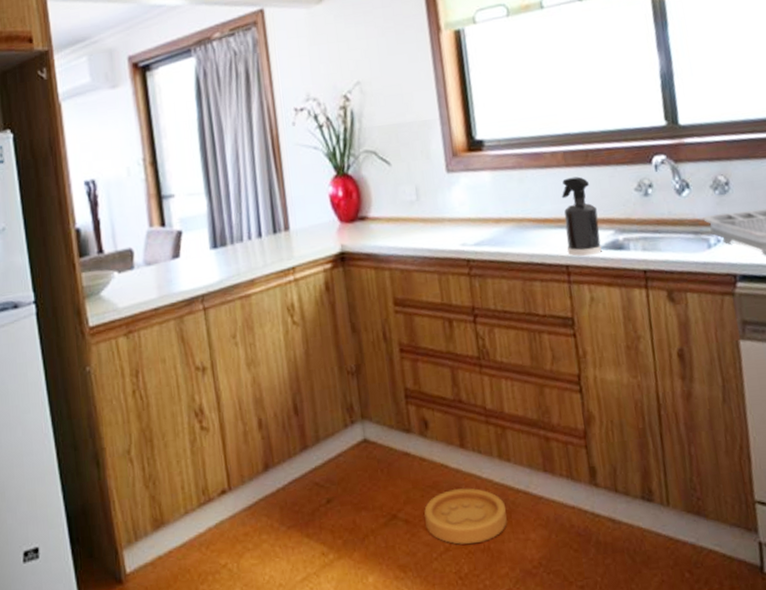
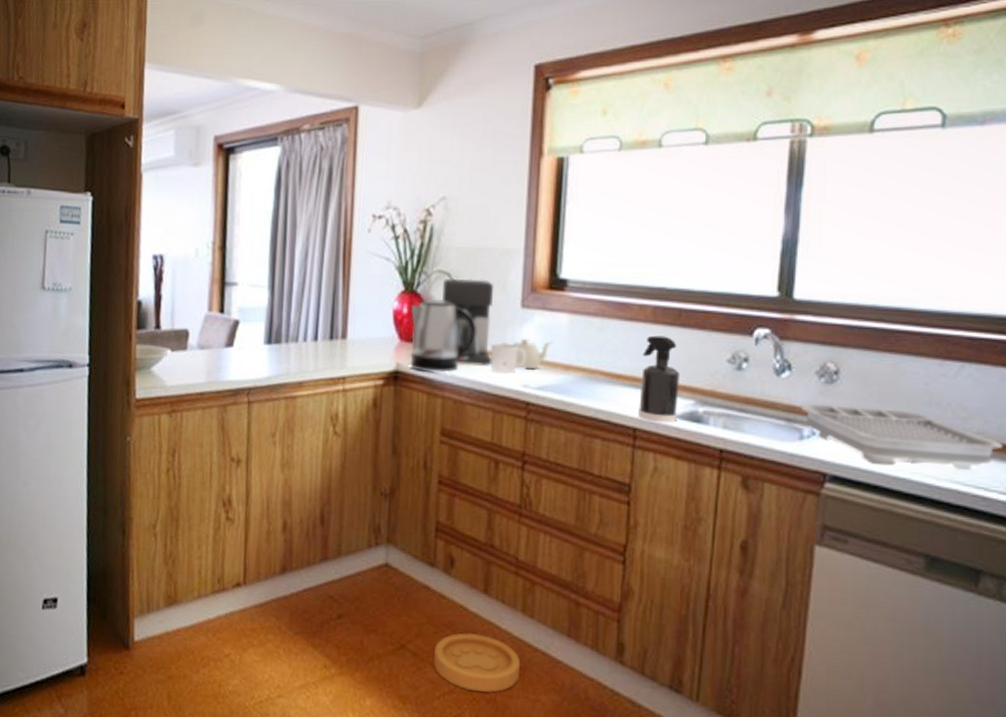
kettle: none [345,177,411,249] -> present [410,299,478,373]
coffee maker: none [371,152,429,236] -> present [442,278,494,366]
mug: none [425,208,460,237] -> present [490,343,526,374]
teapot: none [434,199,481,230] -> present [501,338,553,370]

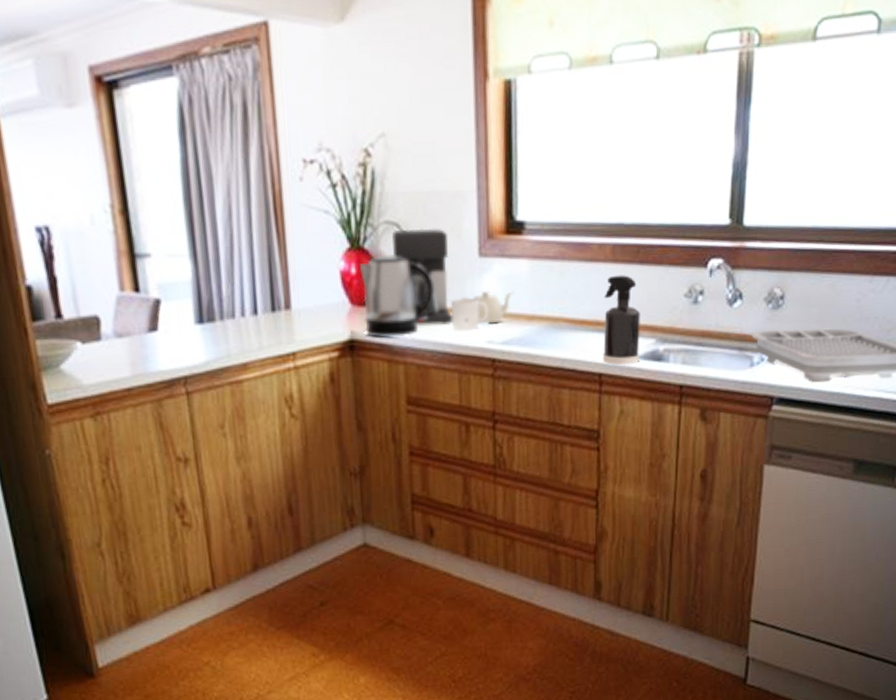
pet bowl: present [433,632,520,693] -> none [421,596,506,651]

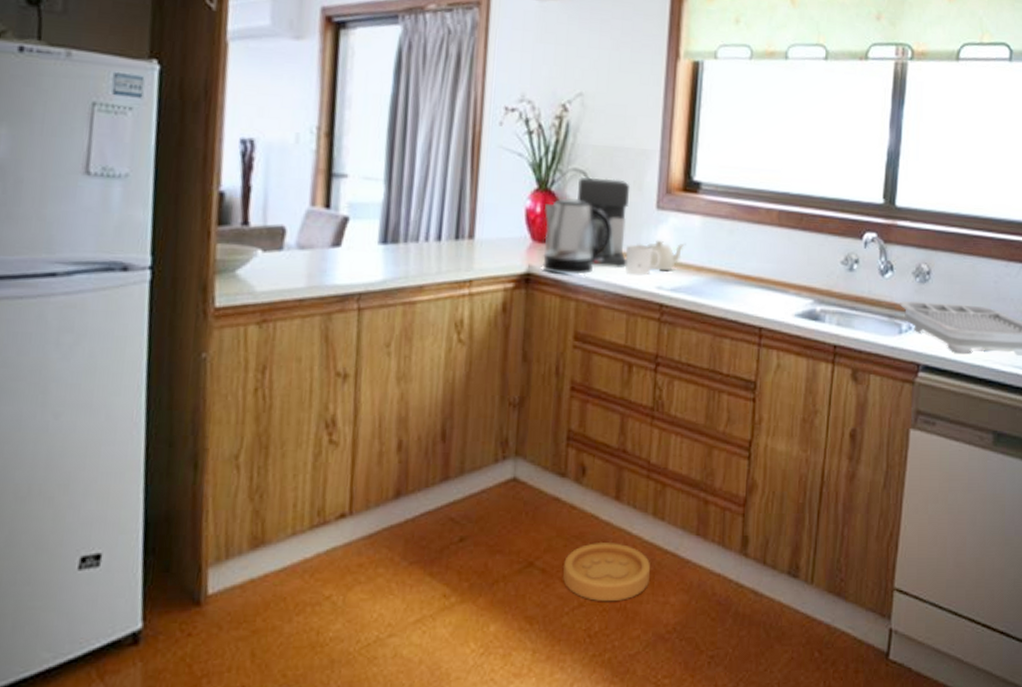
pet bowl: none [421,596,506,651] -> present [562,541,650,602]
spray bottle: present [602,275,641,366] -> none [763,238,802,322]

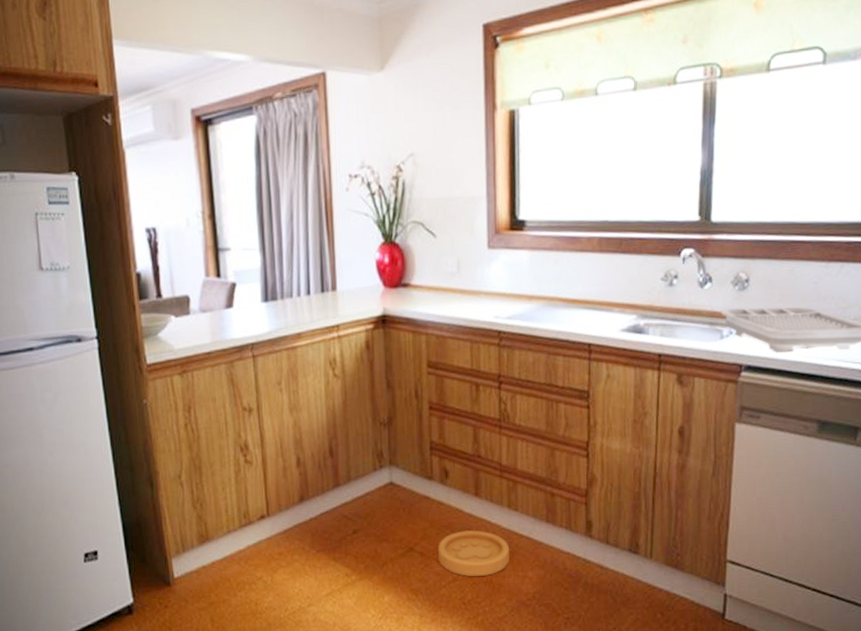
kettle: present [542,198,613,275] -> none [392,247,452,313]
coffee maker: present [578,178,630,268] -> none [418,226,466,304]
mug: present [625,245,660,276] -> none [464,282,495,308]
teapot: present [636,240,686,272] -> none [473,275,517,303]

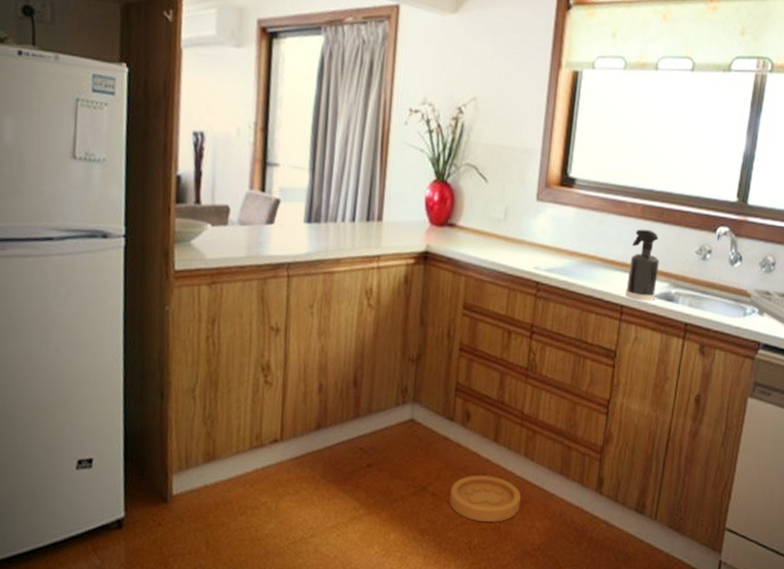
spray bottle: none [591,262,624,337] -> present [624,229,660,302]

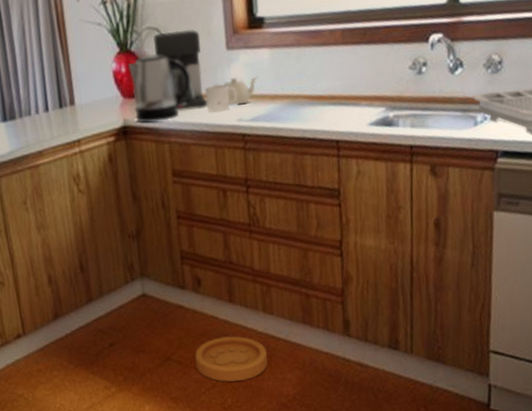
kettle: none [438,189,499,255] -> present [128,54,191,123]
coffee maker: none [469,171,515,250] -> present [153,29,207,111]
mug: none [508,230,538,257] -> present [204,84,237,113]
teapot: none [518,227,561,255] -> present [214,76,259,106]
spray bottle: present [624,229,660,302] -> none [336,54,372,133]

